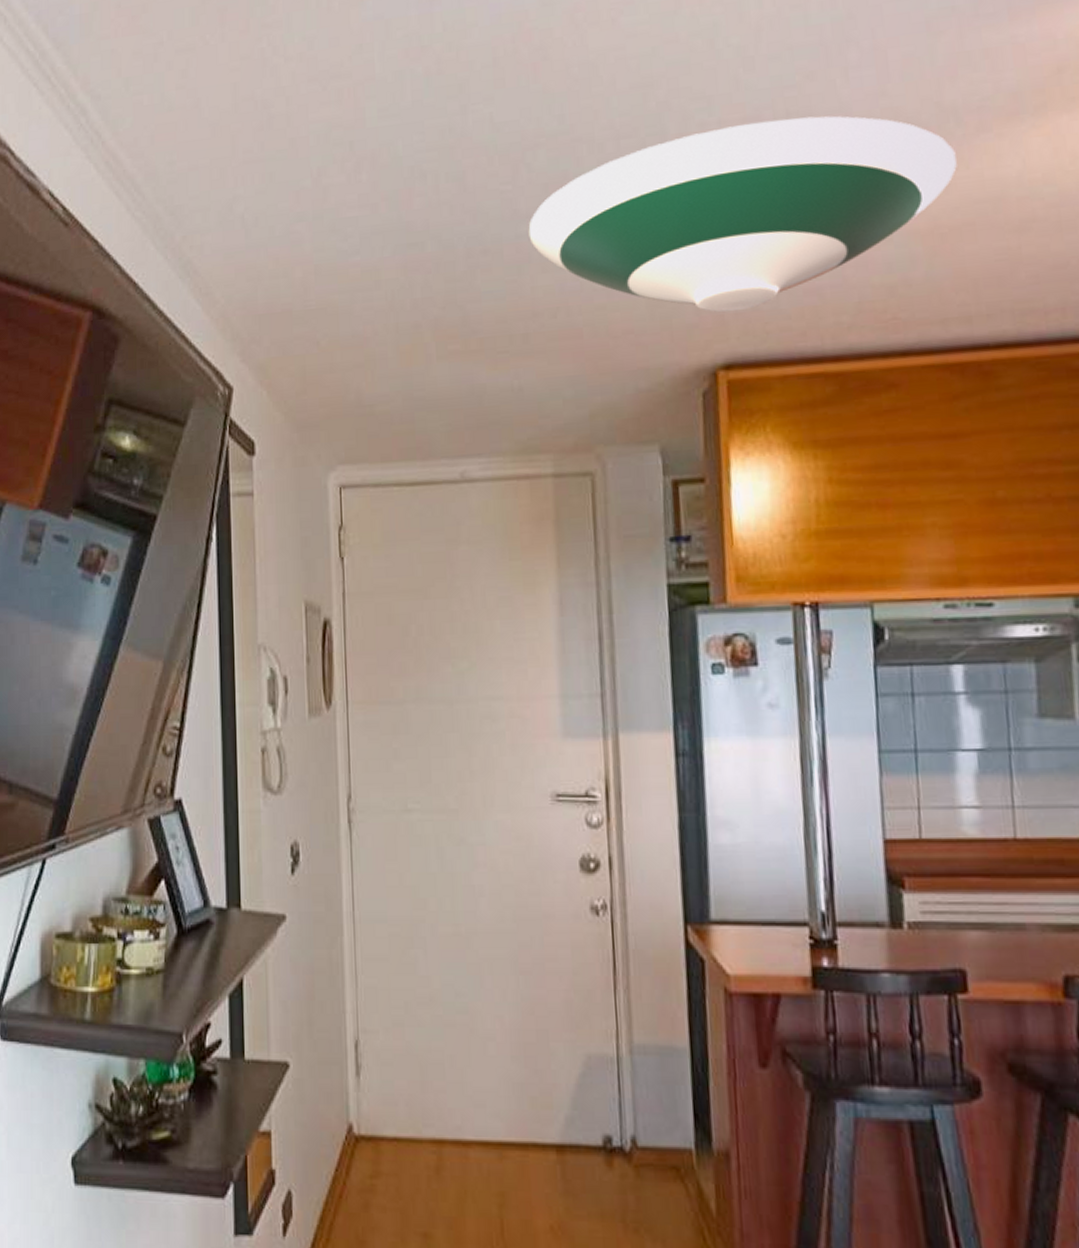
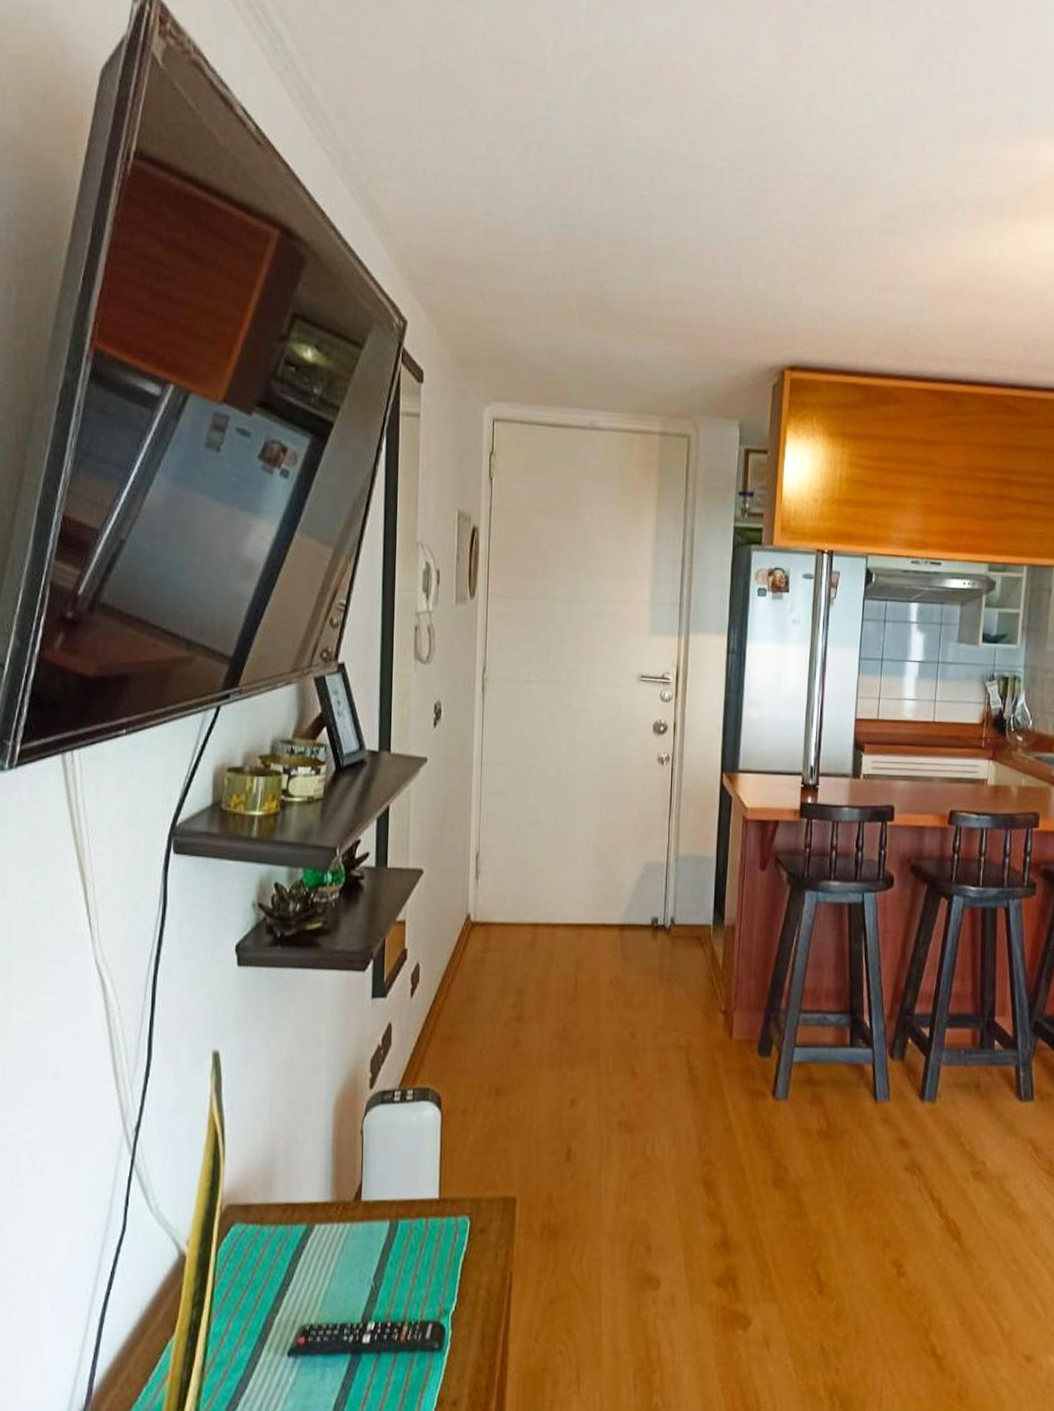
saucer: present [528,115,957,312] -> none [658,180,959,326]

